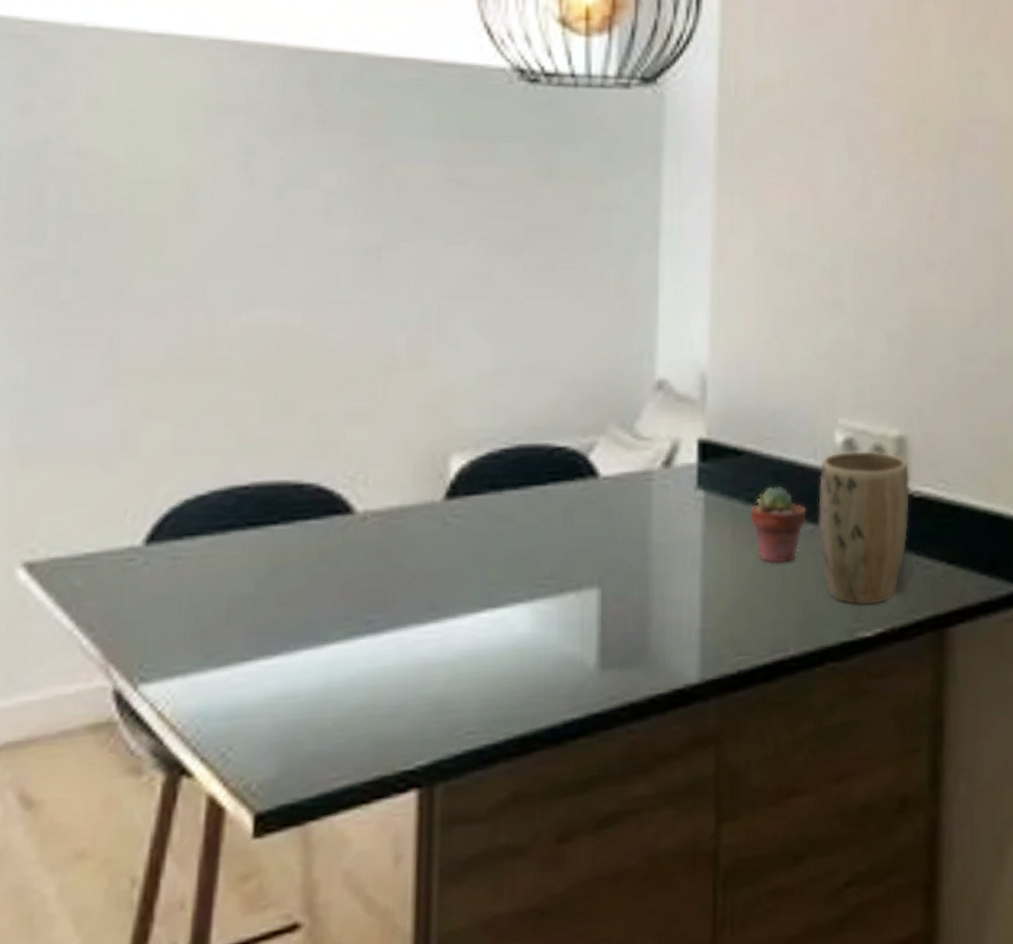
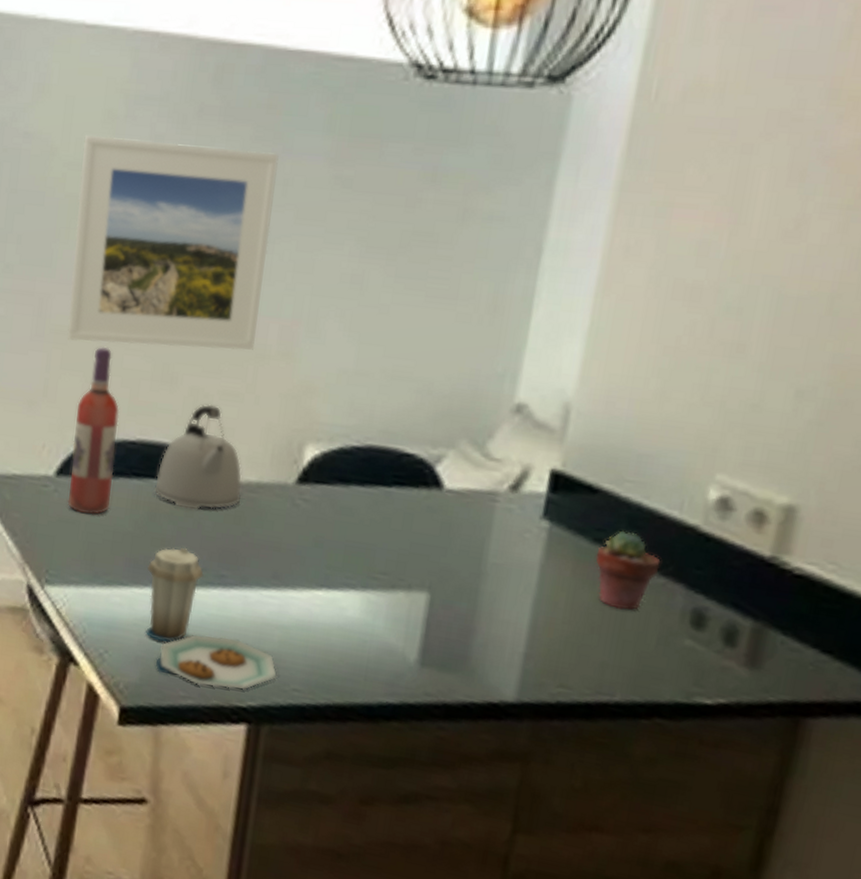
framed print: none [149,149,388,380] -> present [67,135,279,350]
wine bottle: none [163,382,225,585] -> present [67,346,119,515]
kettle: none [276,429,384,554] -> present [154,404,242,511]
plate: none [276,597,448,759] -> present [146,547,278,690]
plant pot: present [818,450,910,605] -> none [667,509,795,675]

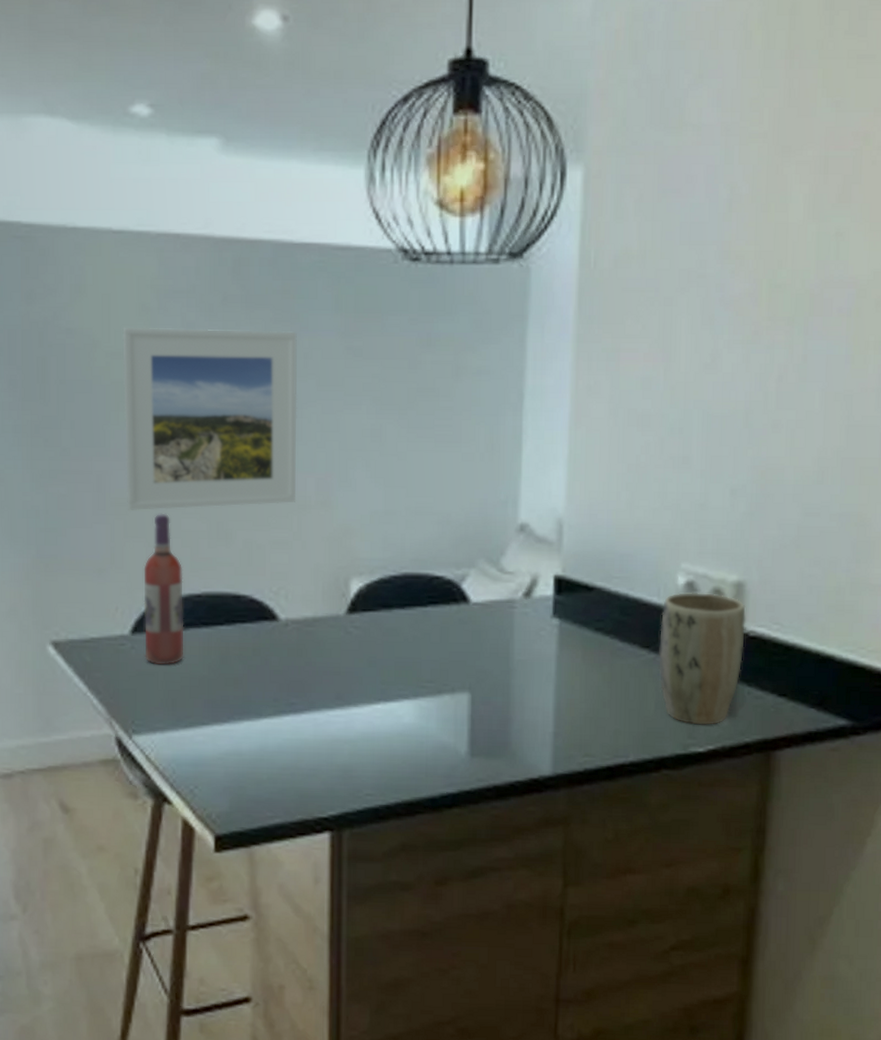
plate: present [146,547,278,690] -> none [225,683,352,804]
kettle: present [154,404,242,511] -> none [222,554,301,650]
potted succulent: present [595,530,661,611] -> none [599,619,649,684]
plant pot: none [667,509,795,675] -> present [659,592,746,725]

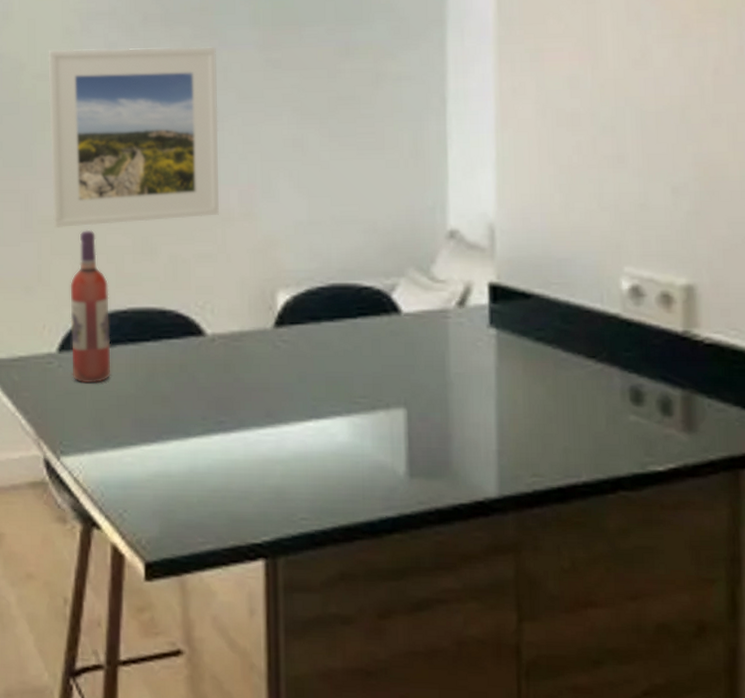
plant pot: present [659,592,746,725] -> none [606,297,700,441]

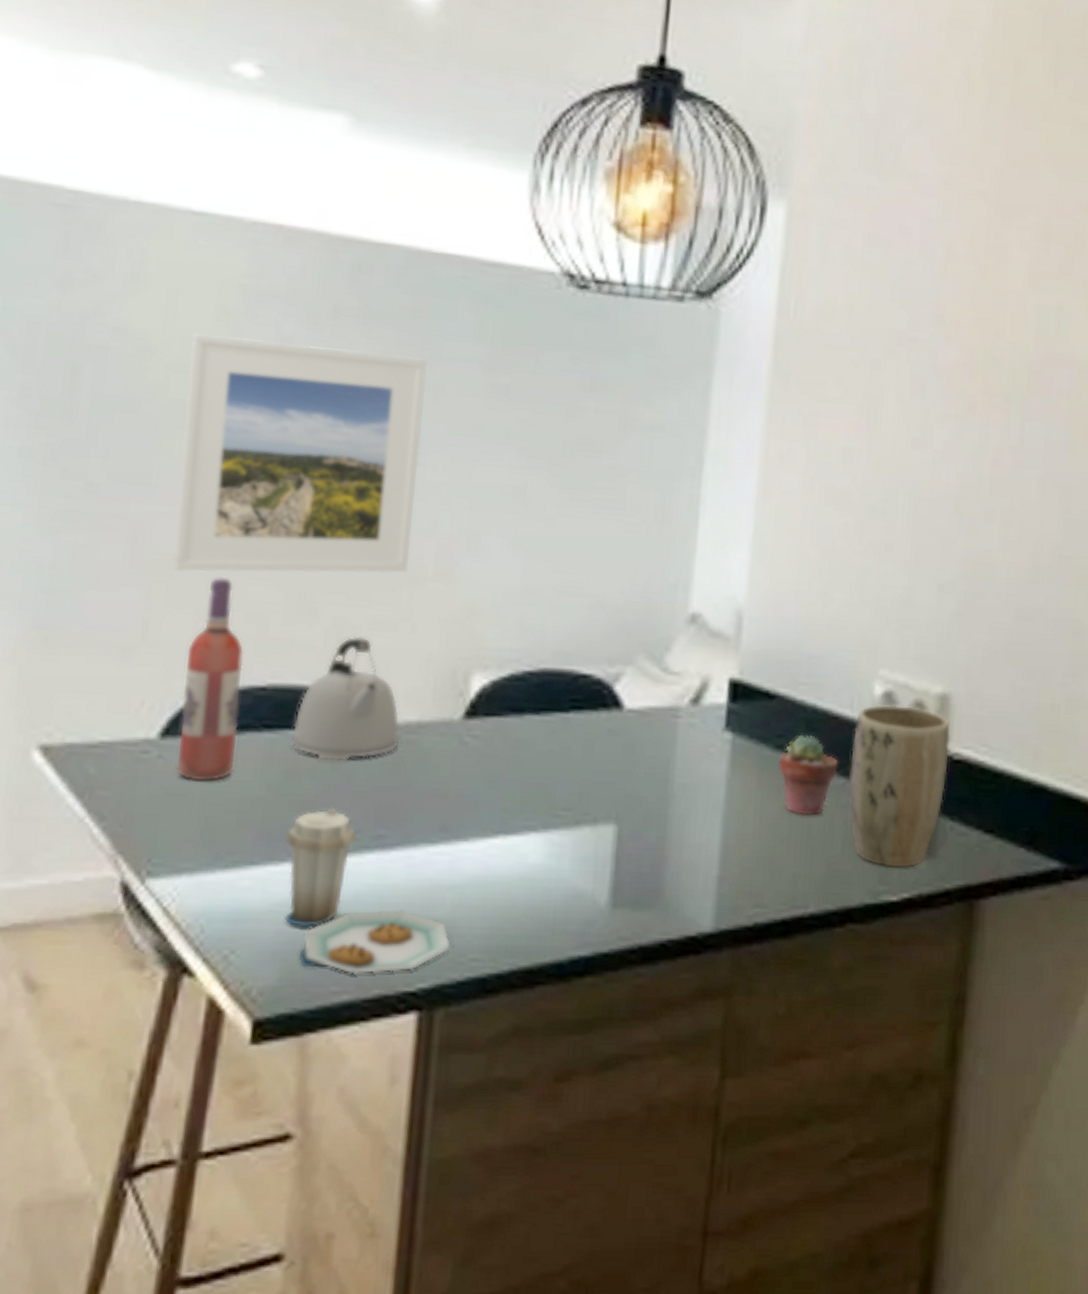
kettle: none [148,268,228,366] -> present [290,636,400,763]
plate: none [153,400,285,529] -> present [285,808,452,974]
potted succulent: none [540,327,595,397] -> present [778,734,839,816]
plant pot: none [606,297,700,441] -> present [848,704,951,868]

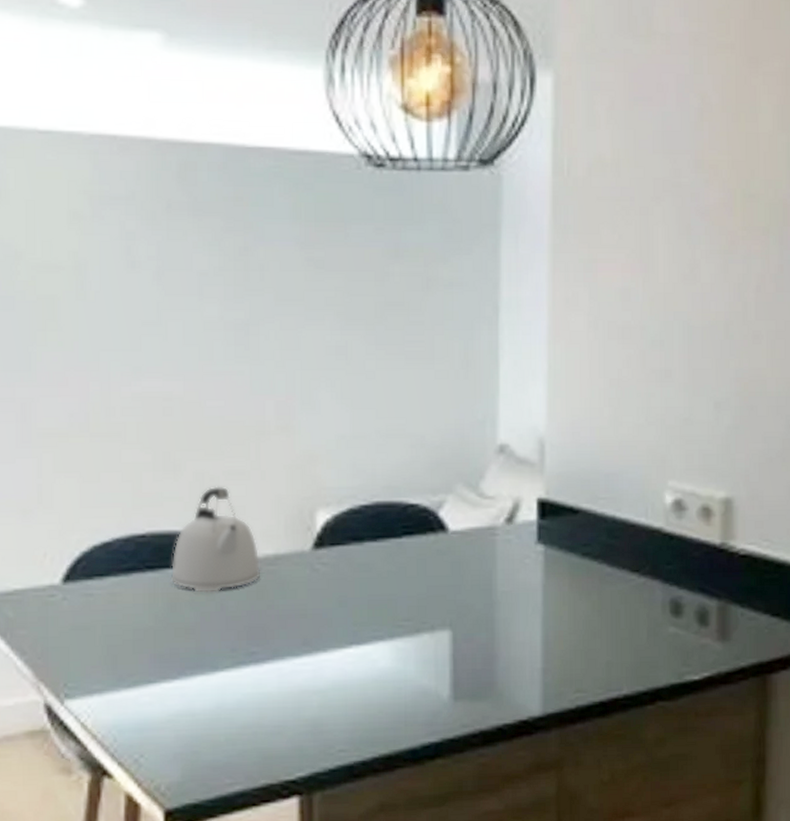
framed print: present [173,334,427,573] -> none [50,236,253,442]
wine bottle: present [176,576,243,782] -> none [77,444,126,618]
plate: present [285,808,452,974] -> none [174,631,322,769]
potted succulent: present [778,734,839,816] -> none [586,542,639,612]
plant pot: present [848,704,951,868] -> none [649,510,736,651]

